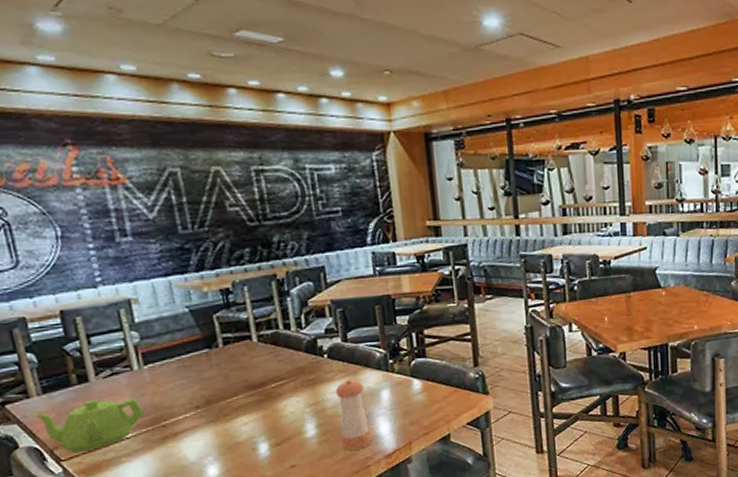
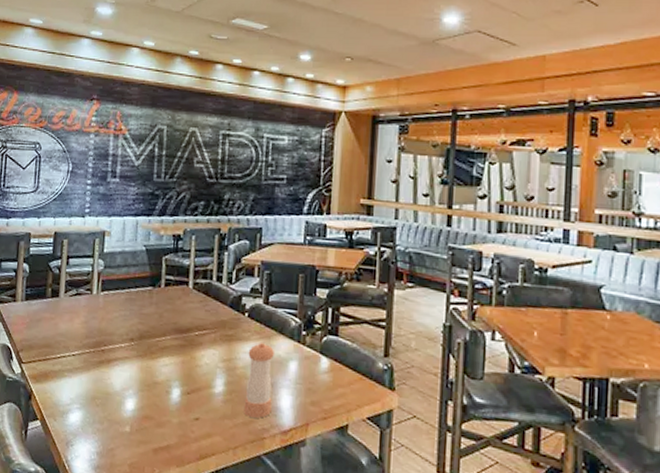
teapot: present [32,397,144,453] -> none [13,313,91,360]

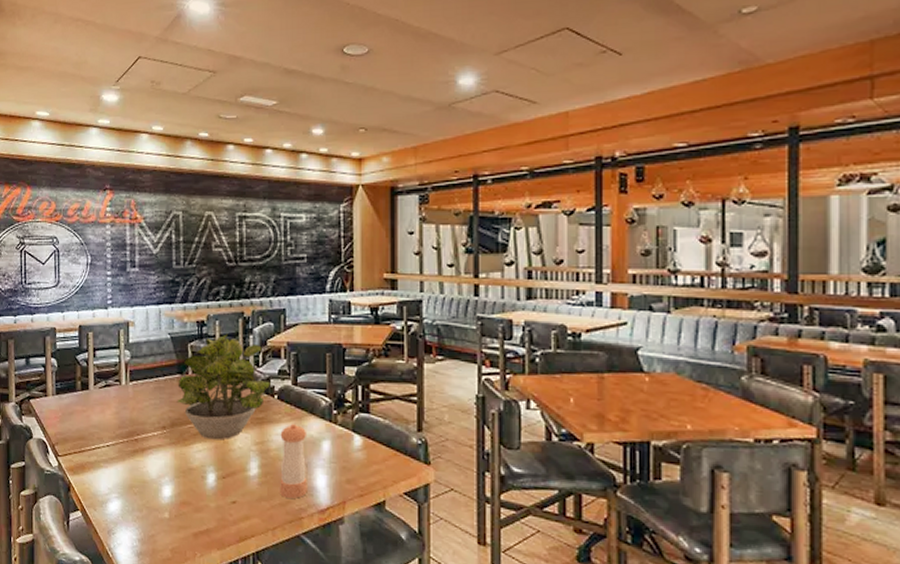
potted plant: none [146,249,242,356] -> present [176,334,270,440]

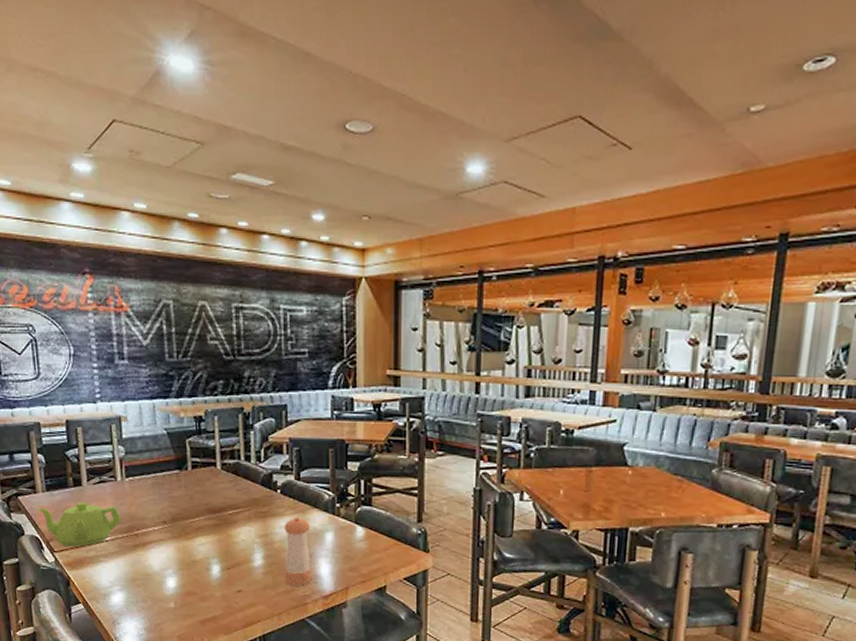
teapot: none [46,406,123,451] -> present [37,502,122,547]
potted plant: present [176,334,270,440] -> none [176,429,273,534]

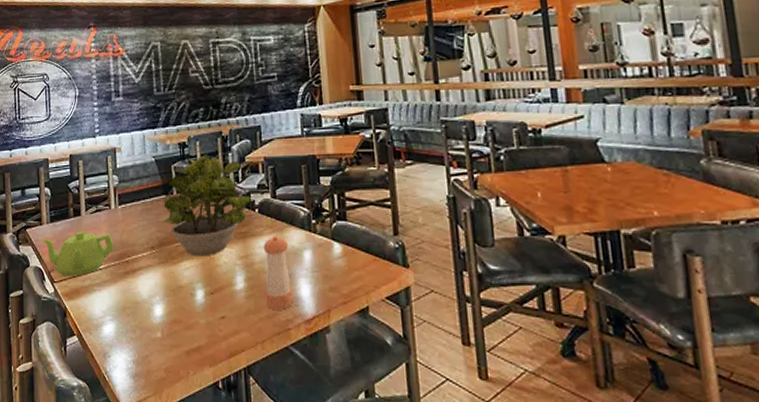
potted plant: none [176,429,273,534] -> present [163,153,251,257]

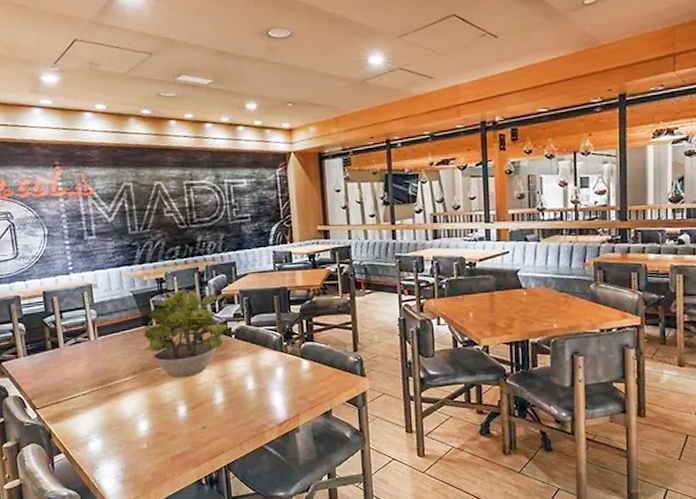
teapot: present [42,231,114,276] -> none [19,362,96,403]
pepper shaker: present [263,235,293,310] -> none [239,356,267,418]

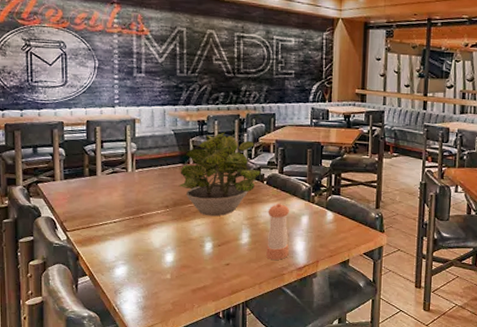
pepper shaker: none [239,356,267,418] -> present [266,203,289,260]

